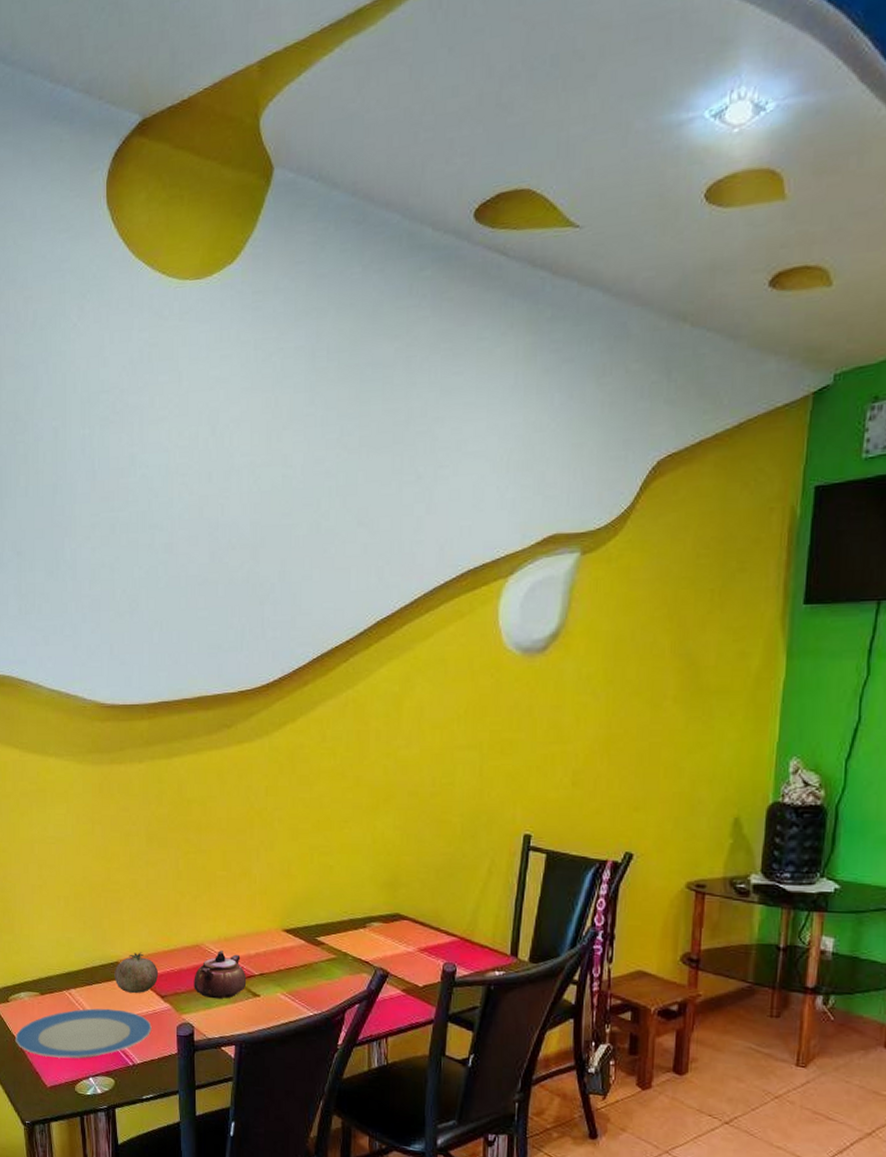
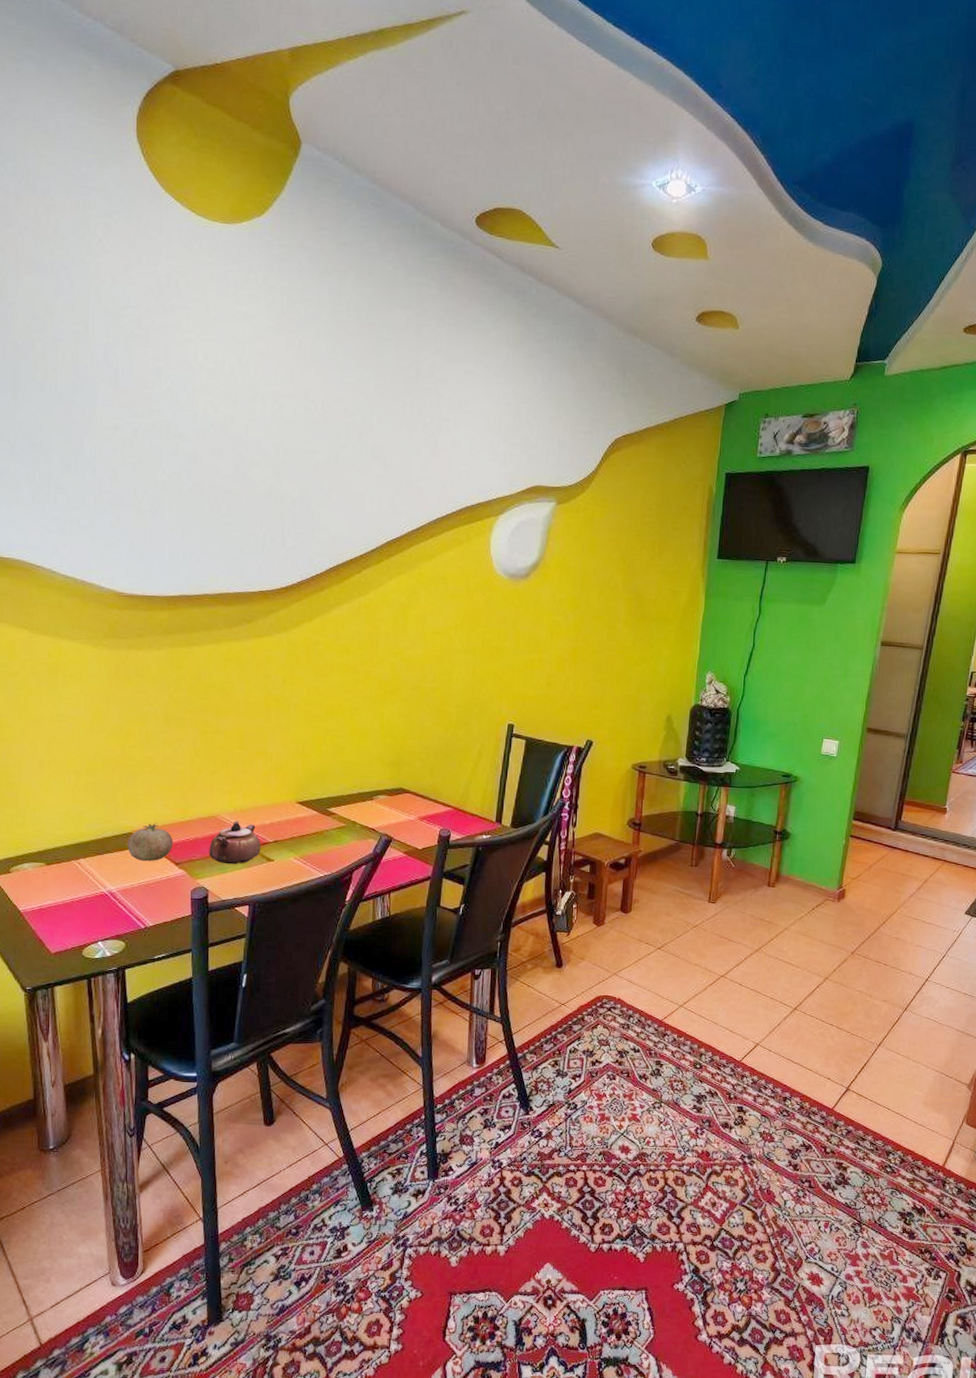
plate: present [15,1008,152,1059] -> none [17,876,165,925]

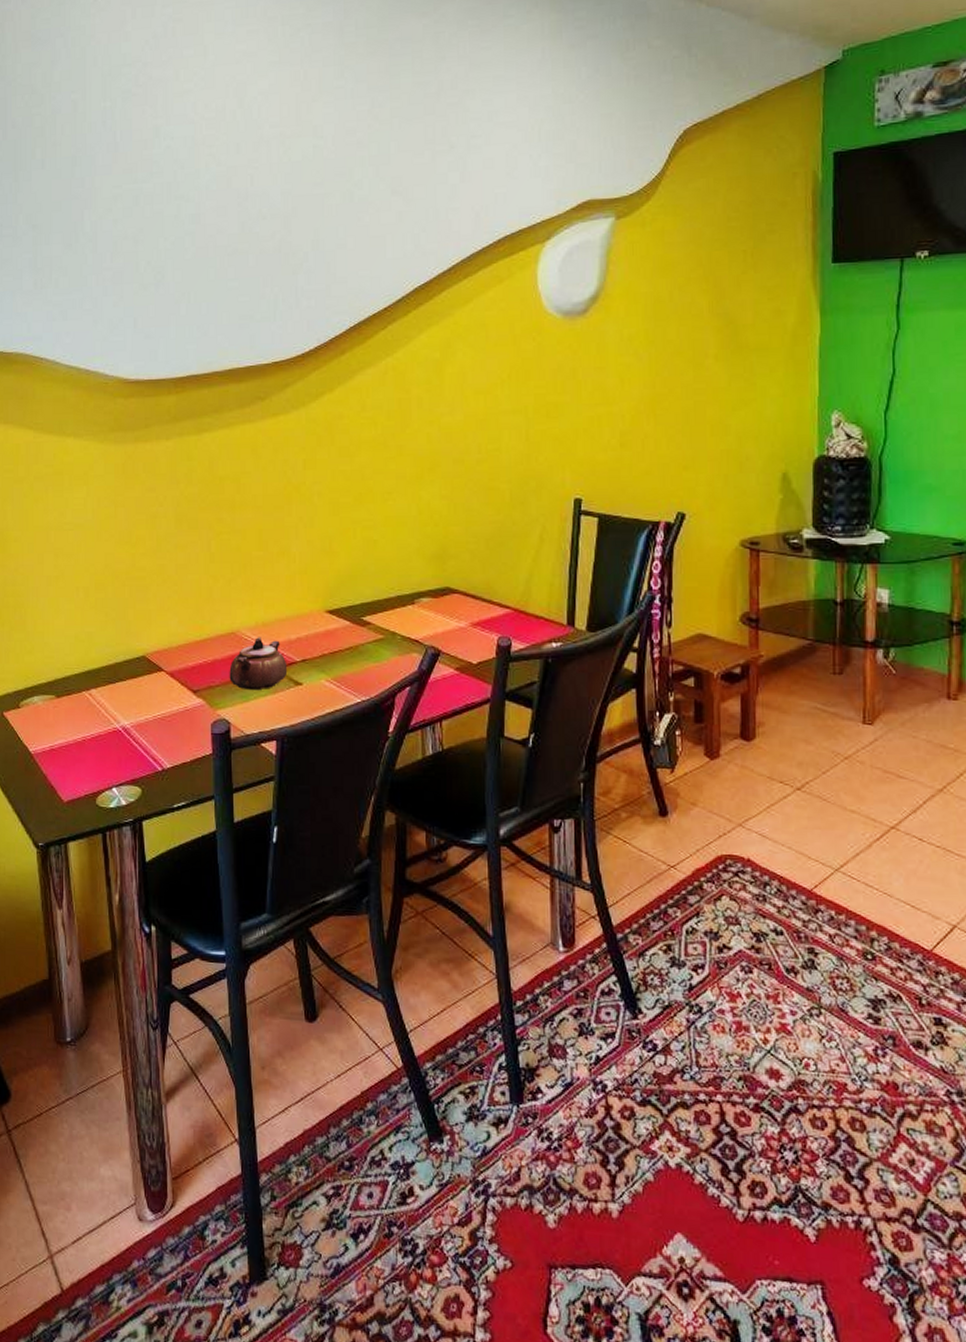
fruit: present [127,823,174,862] -> none [140,643,190,690]

